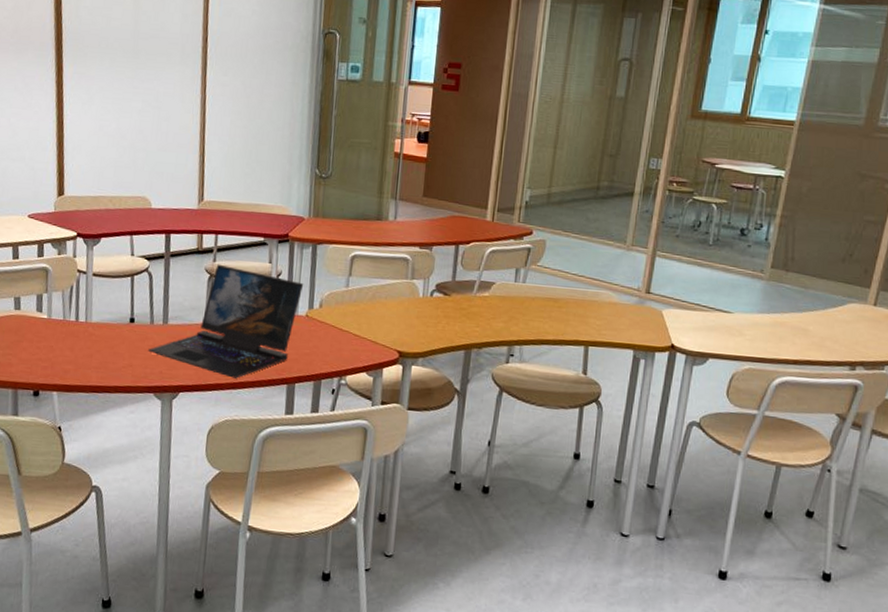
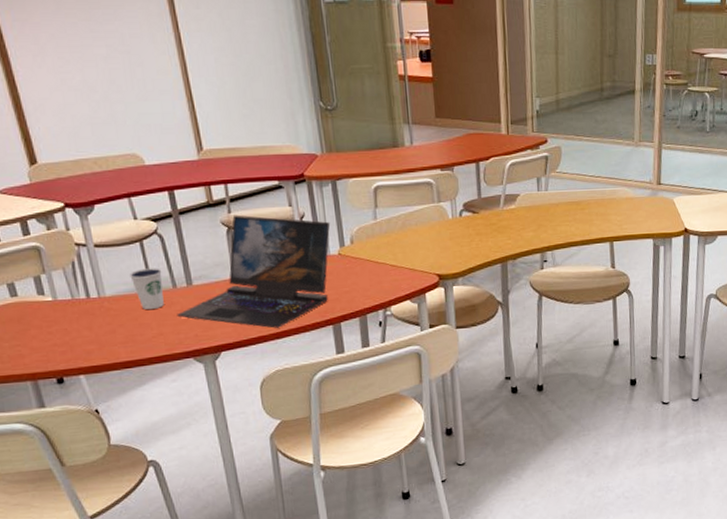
dixie cup: none [116,301,144,341] -> present [130,268,164,309]

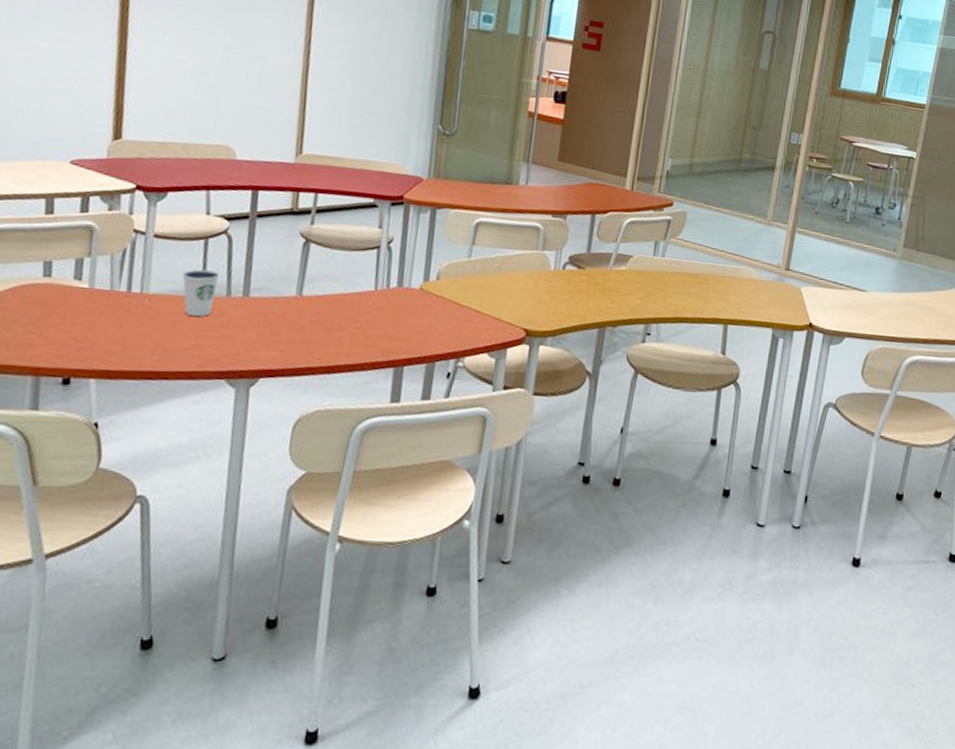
laptop: present [177,215,331,328] -> none [221,227,419,361]

